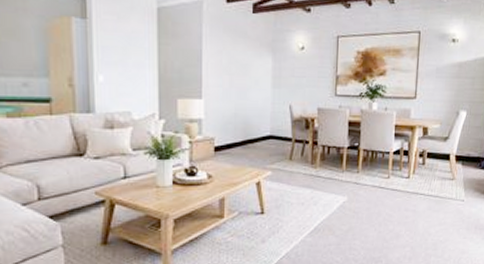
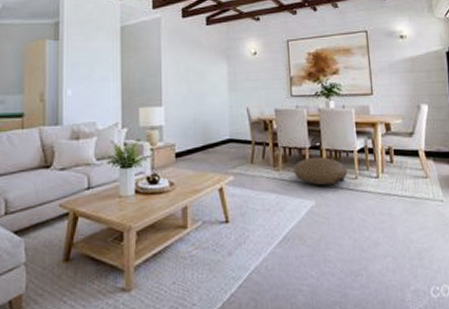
pouf: none [330,156,382,184] -> present [294,156,348,186]

